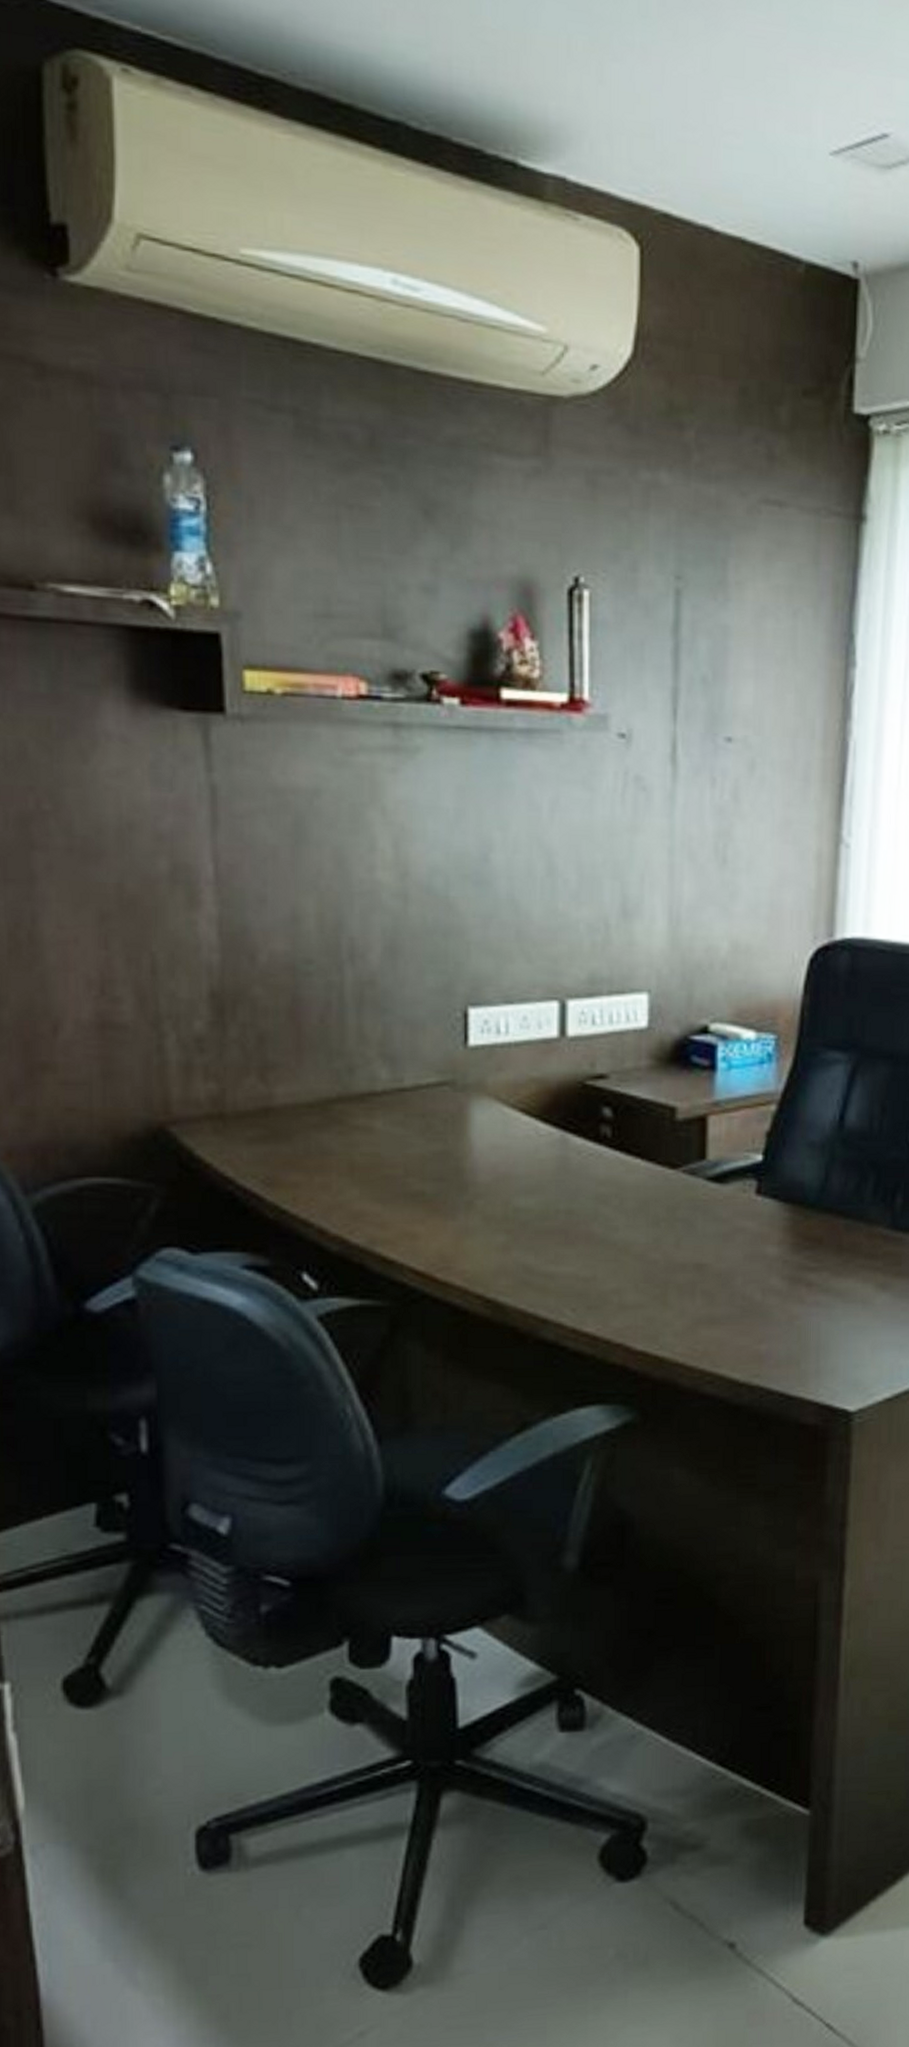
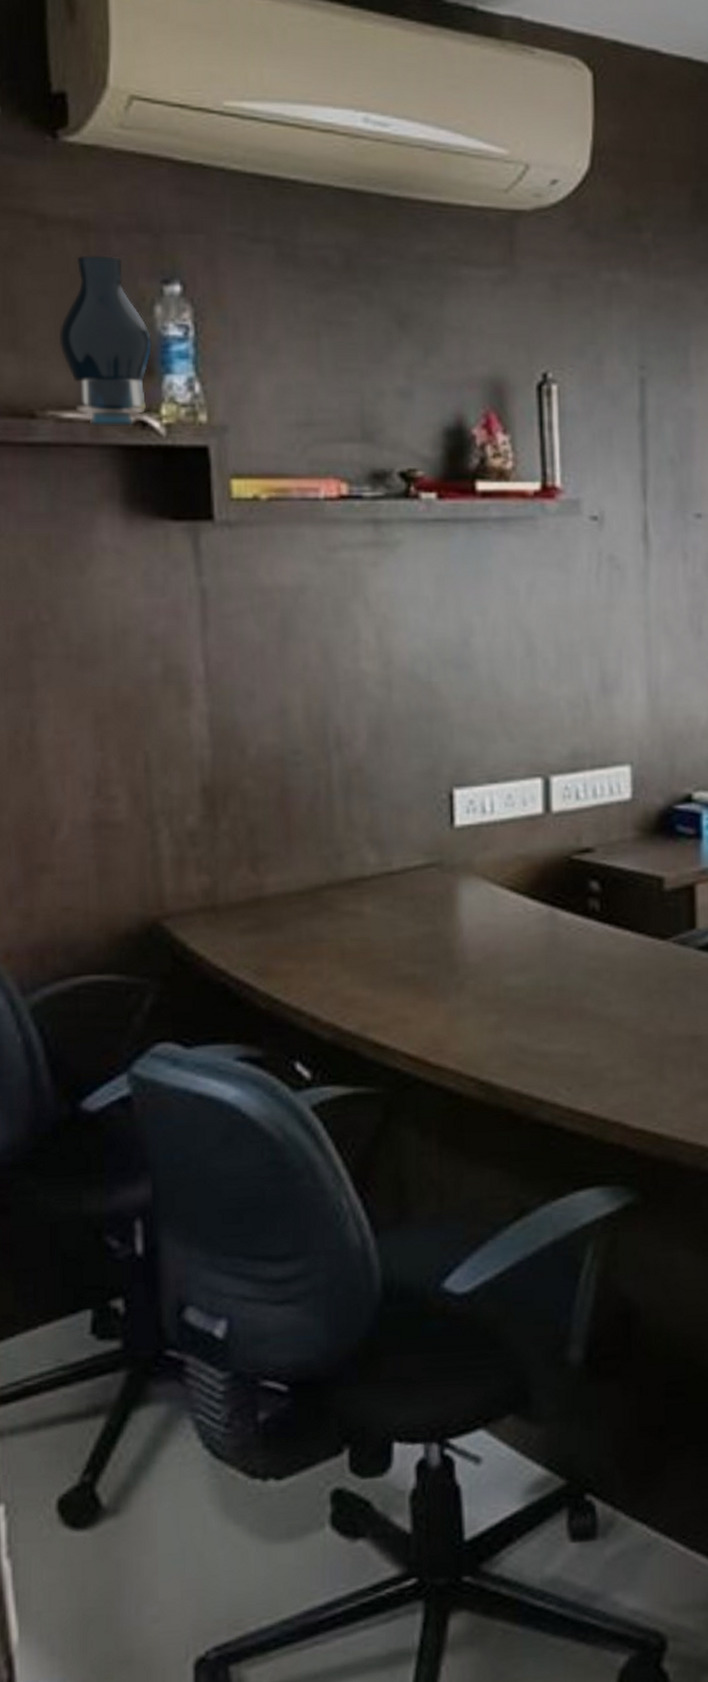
vase: none [59,412,160,606] -> present [58,255,152,426]

